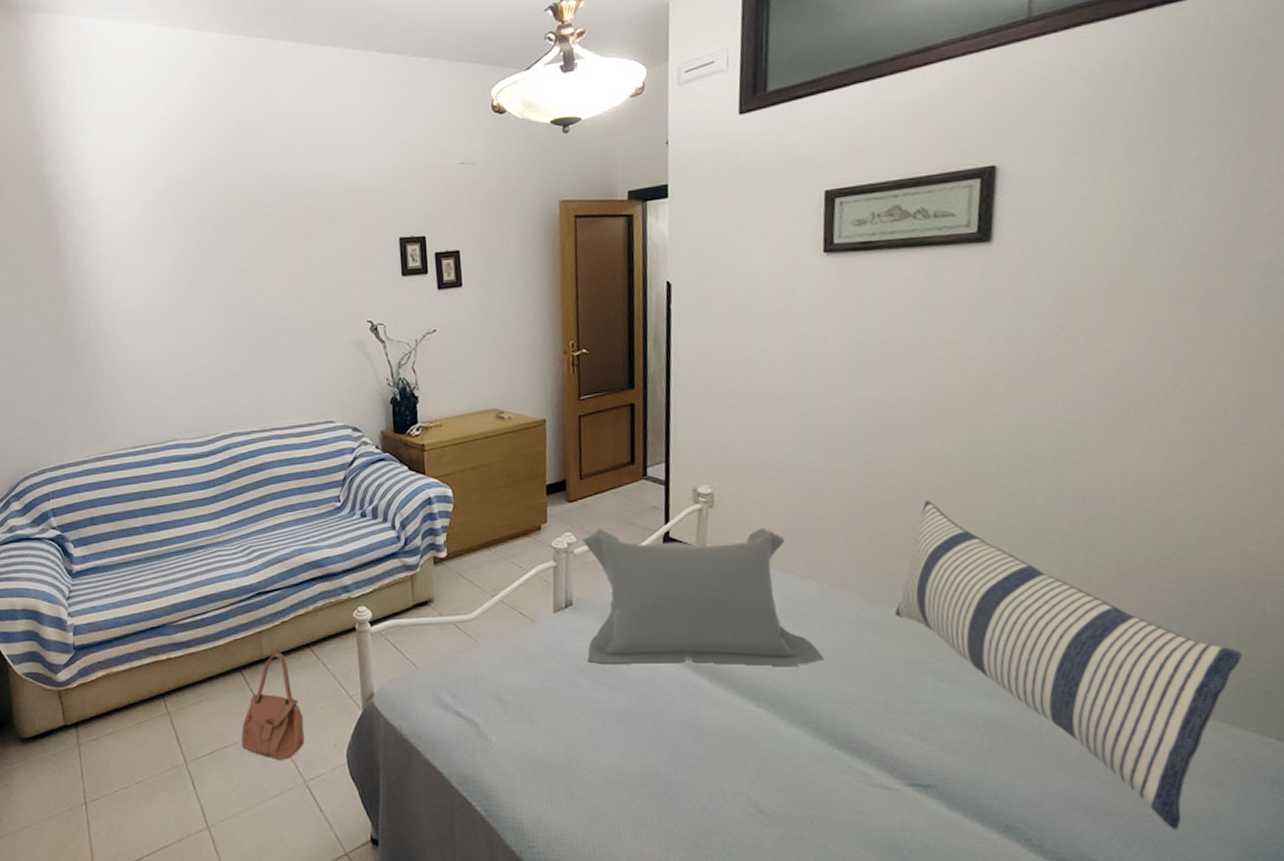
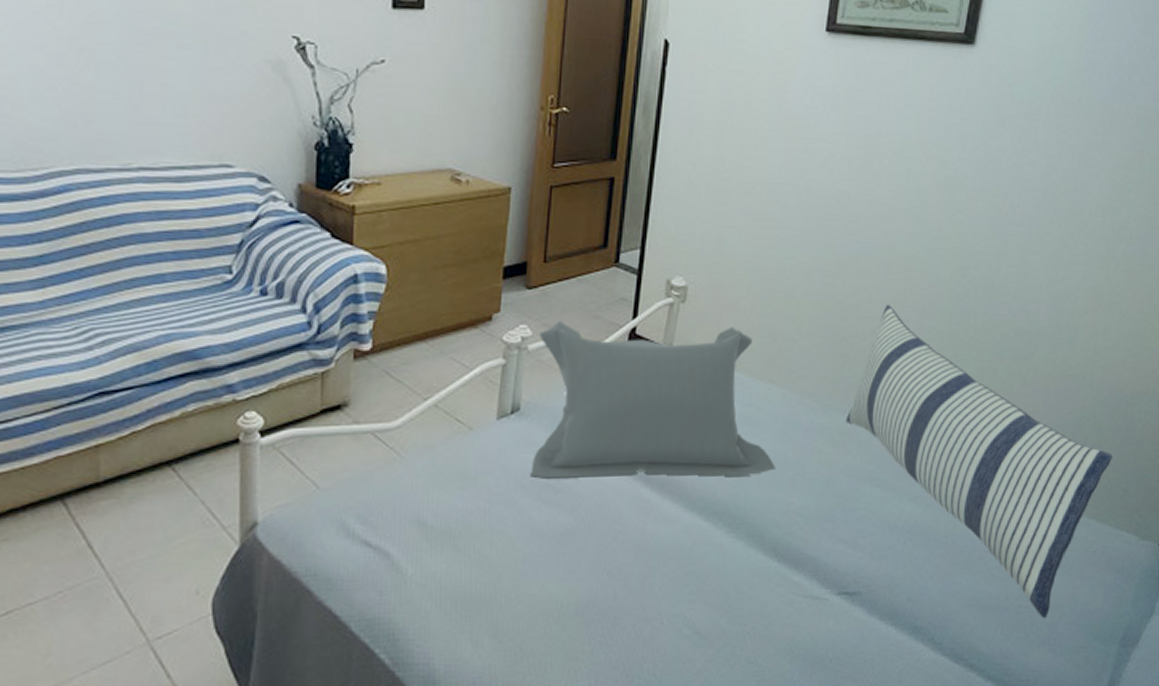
handbag: present [241,652,305,760] -> none [56,472,153,616]

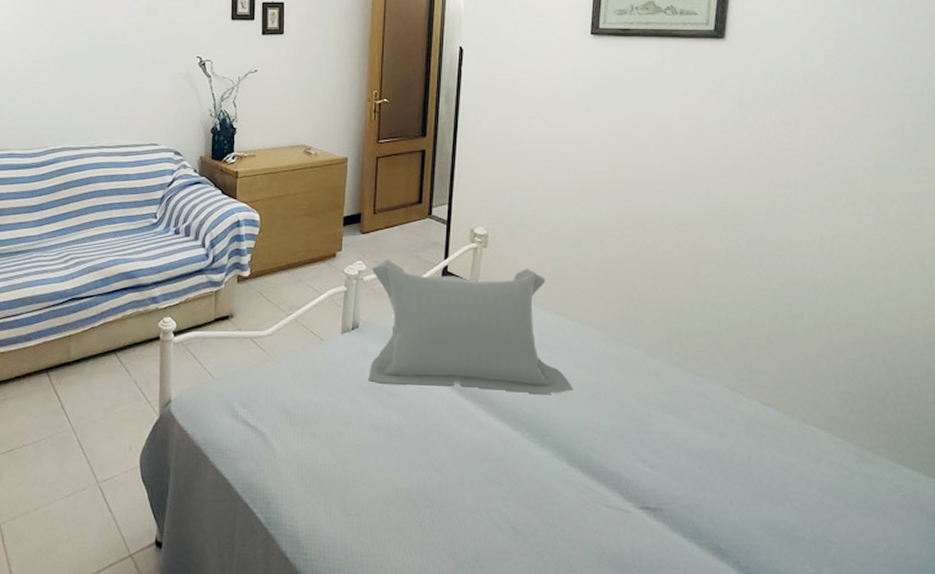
pillow: present [845,304,1113,618] -> none [634,253,911,556]

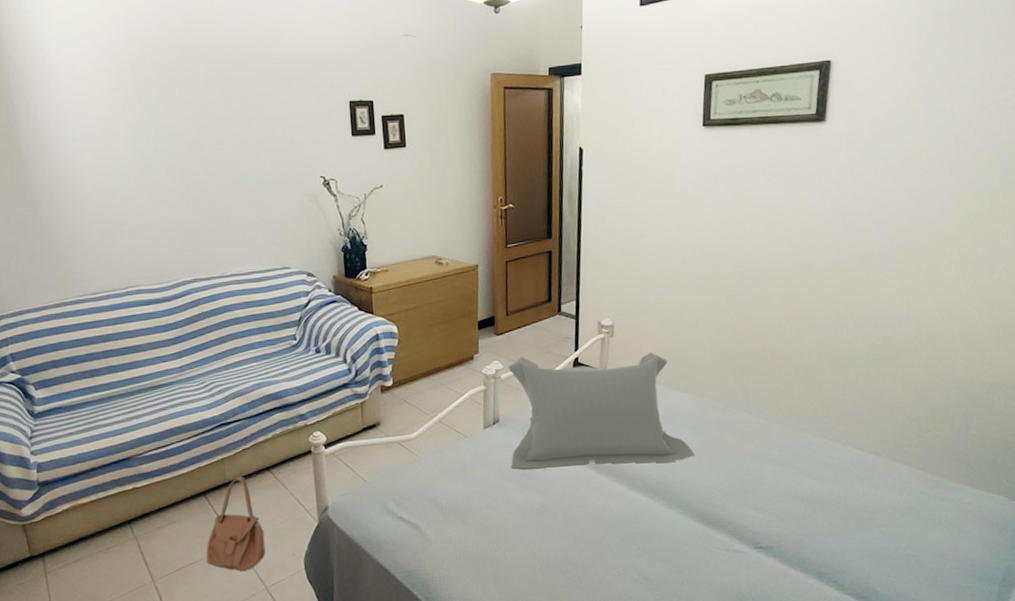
handbag: none [41,356,102,460] -> present [206,476,266,571]

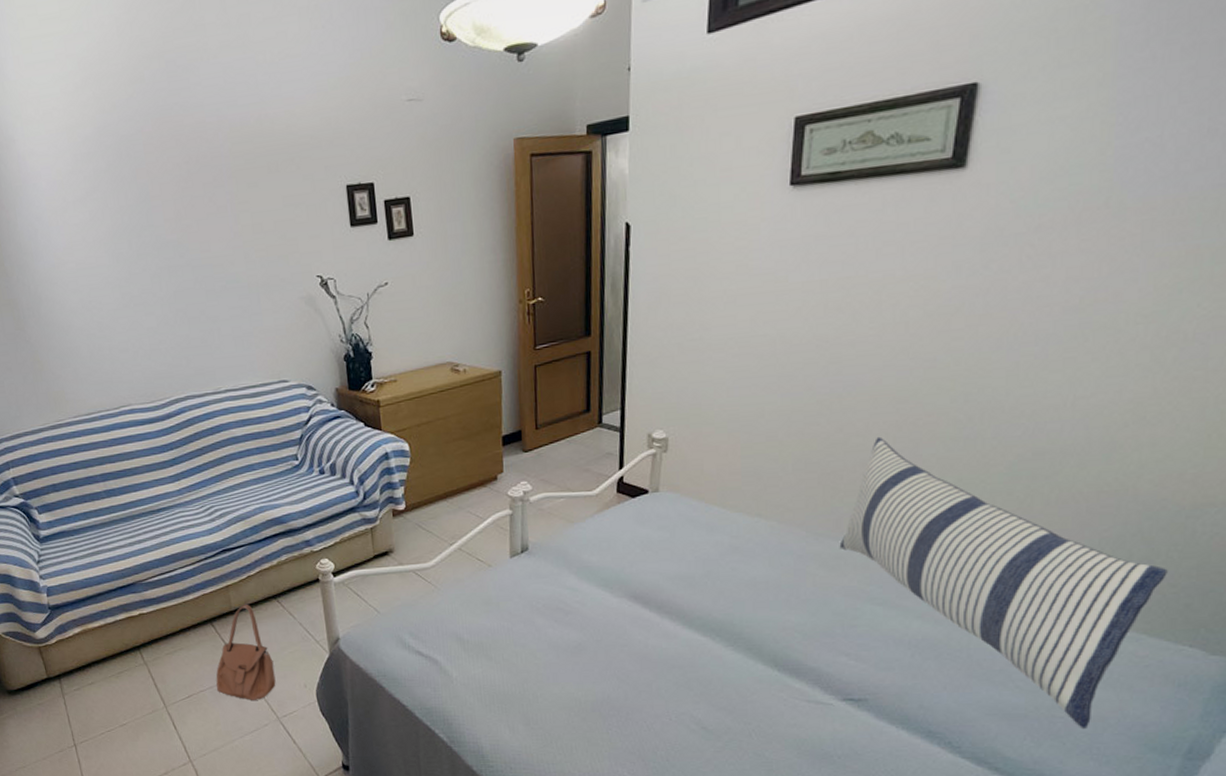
cushion: present [508,351,695,470] -> none [538,469,769,603]
pillow: none [747,326,979,564] -> present [839,436,1168,728]

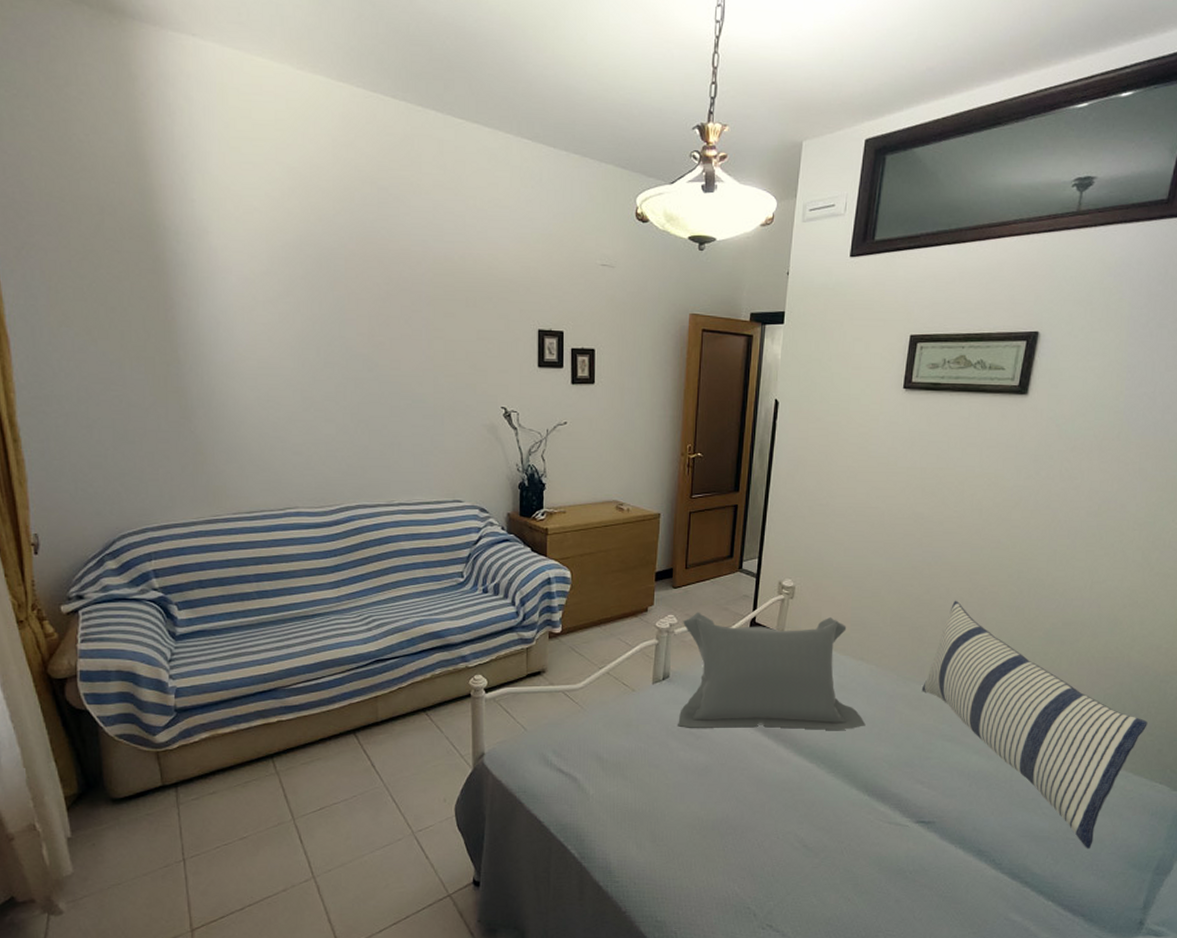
handbag: present [216,604,276,700] -> none [352,715,415,814]
cushion: none [538,469,769,603] -> present [678,612,866,731]

